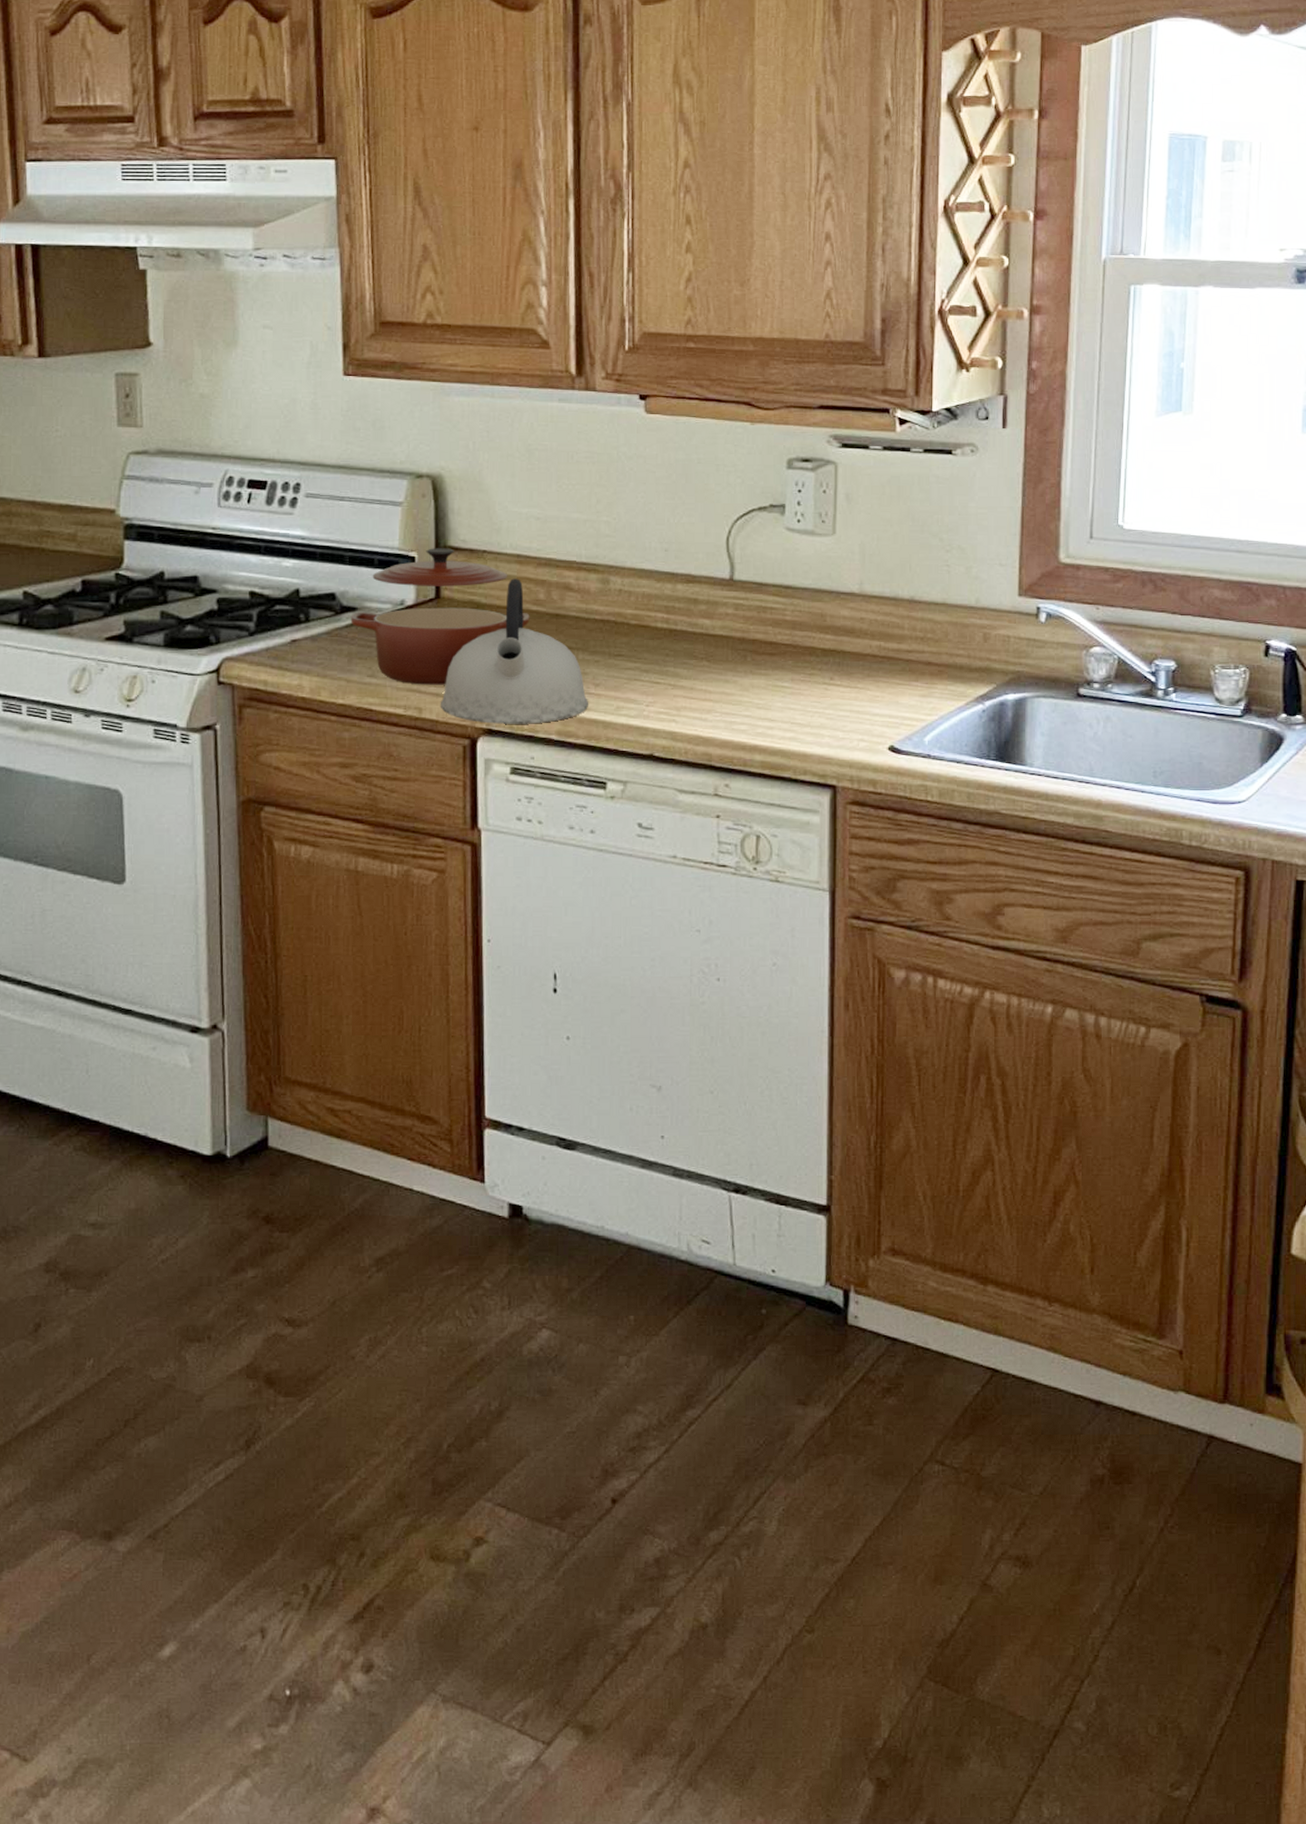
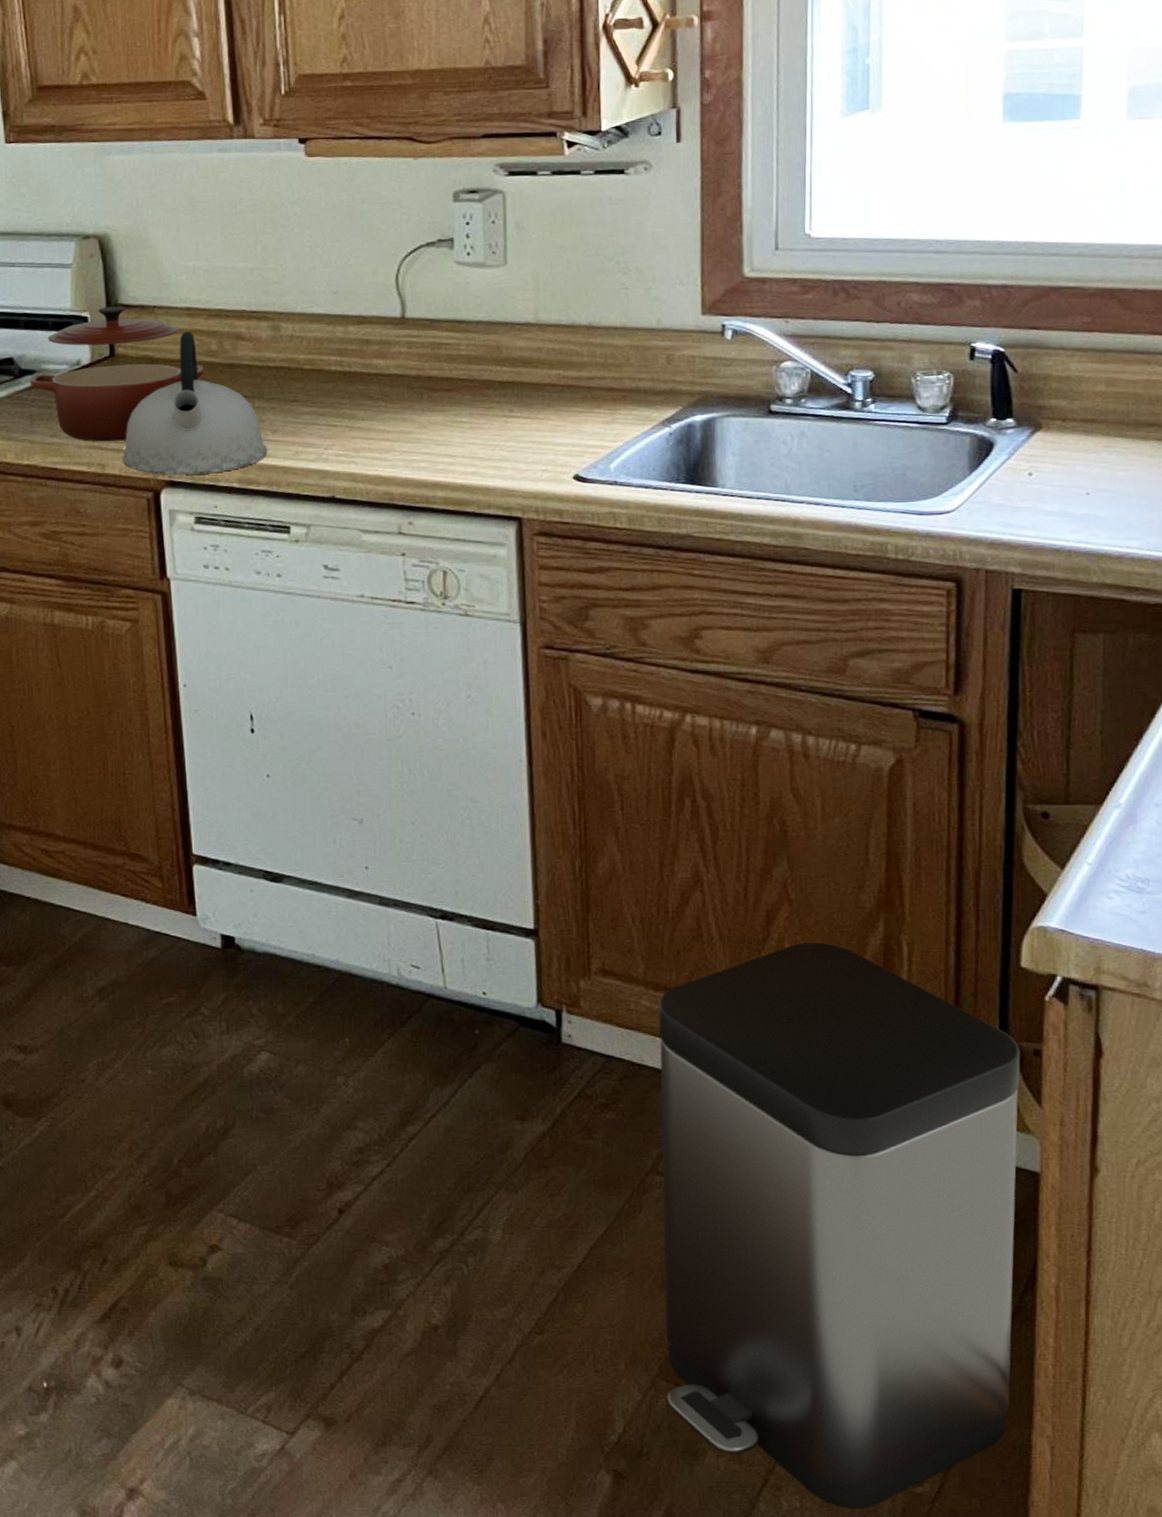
pedal bin: none [934,1225,1288,1815] -> present [658,942,1021,1508]

